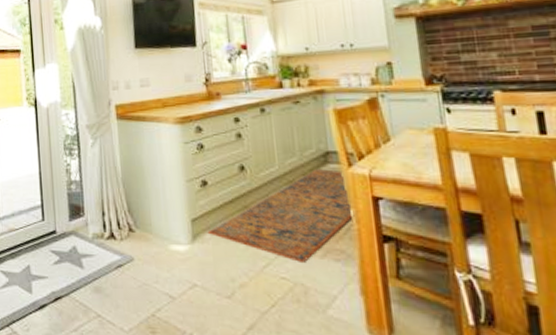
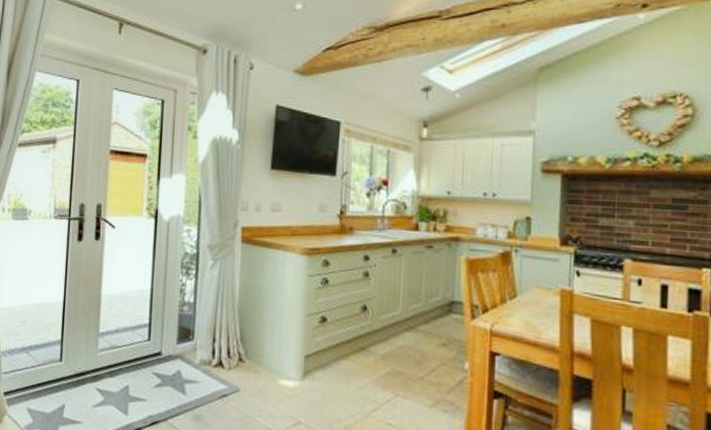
rug: present [207,168,355,264] -> none [320,316,470,411]

